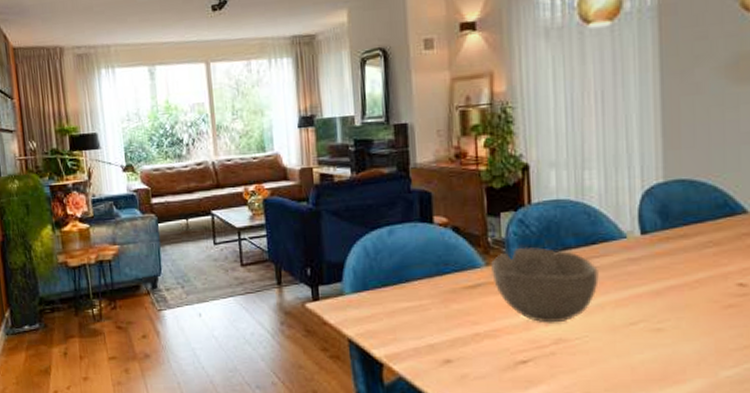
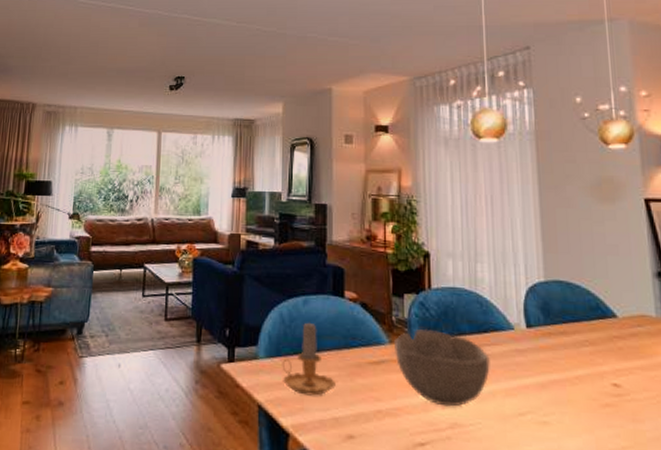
candle: none [370,251,429,326] -> present [282,321,336,396]

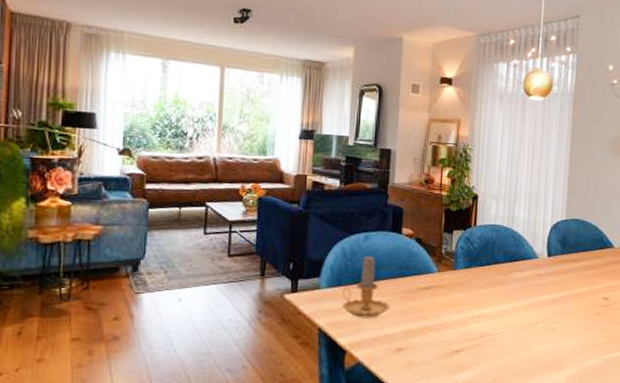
bowl: present [393,328,490,407] -> none [440,259,517,321]

